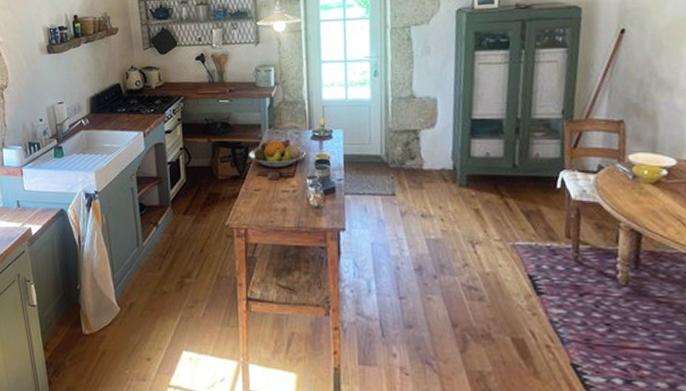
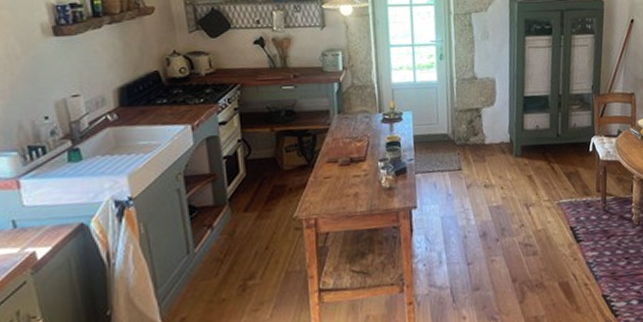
fruit bowl: present [249,139,306,167] -> none [317,123,376,153]

